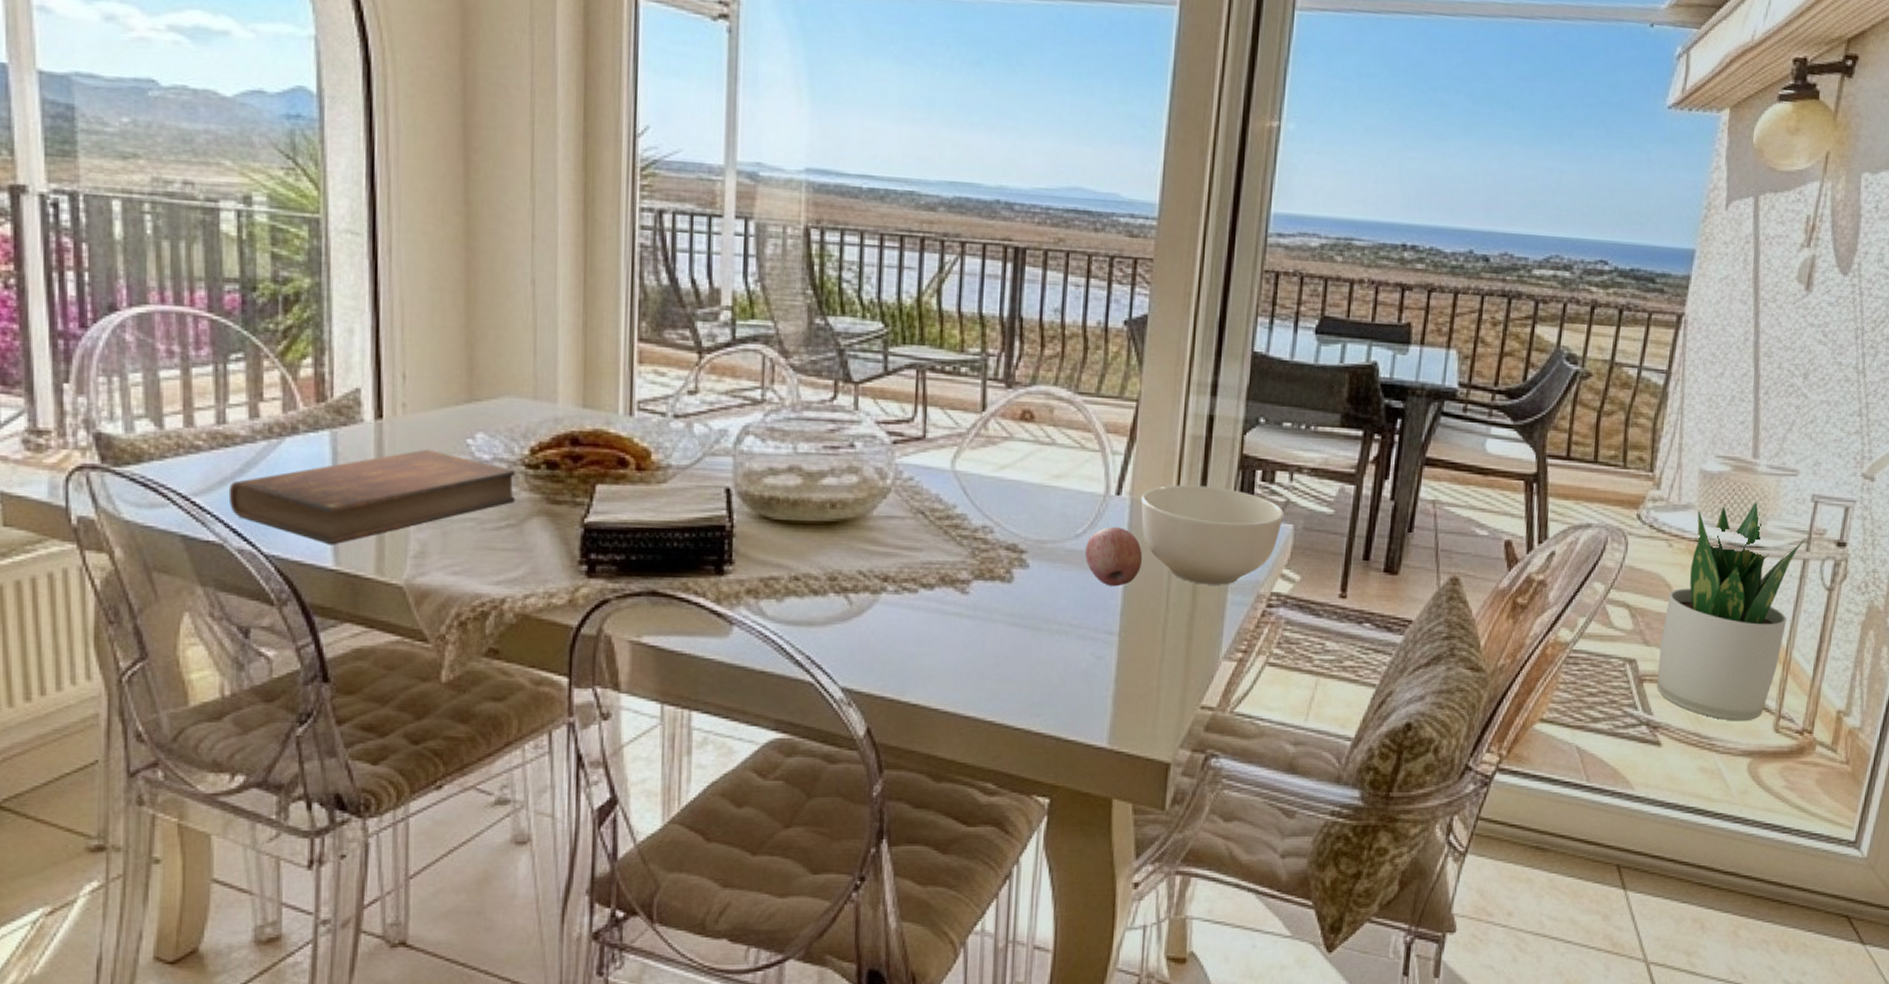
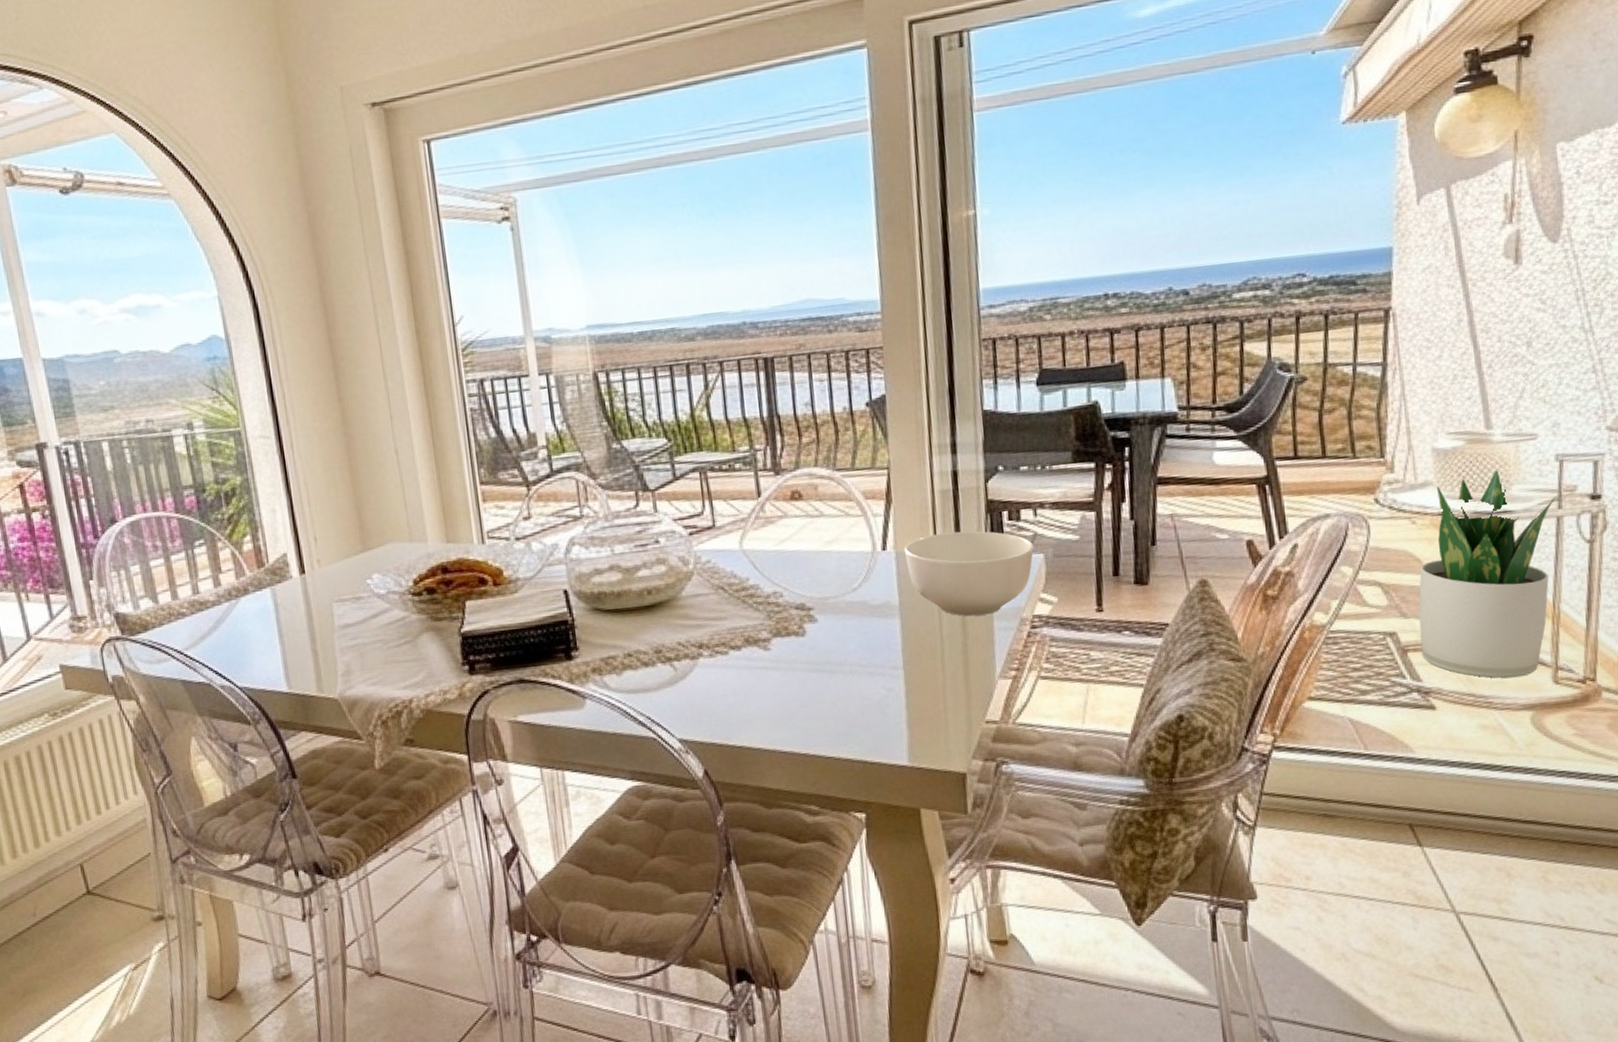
bible: present [228,450,516,545] -> none [208,592,409,674]
fruit: present [1084,527,1142,587] -> none [862,577,914,629]

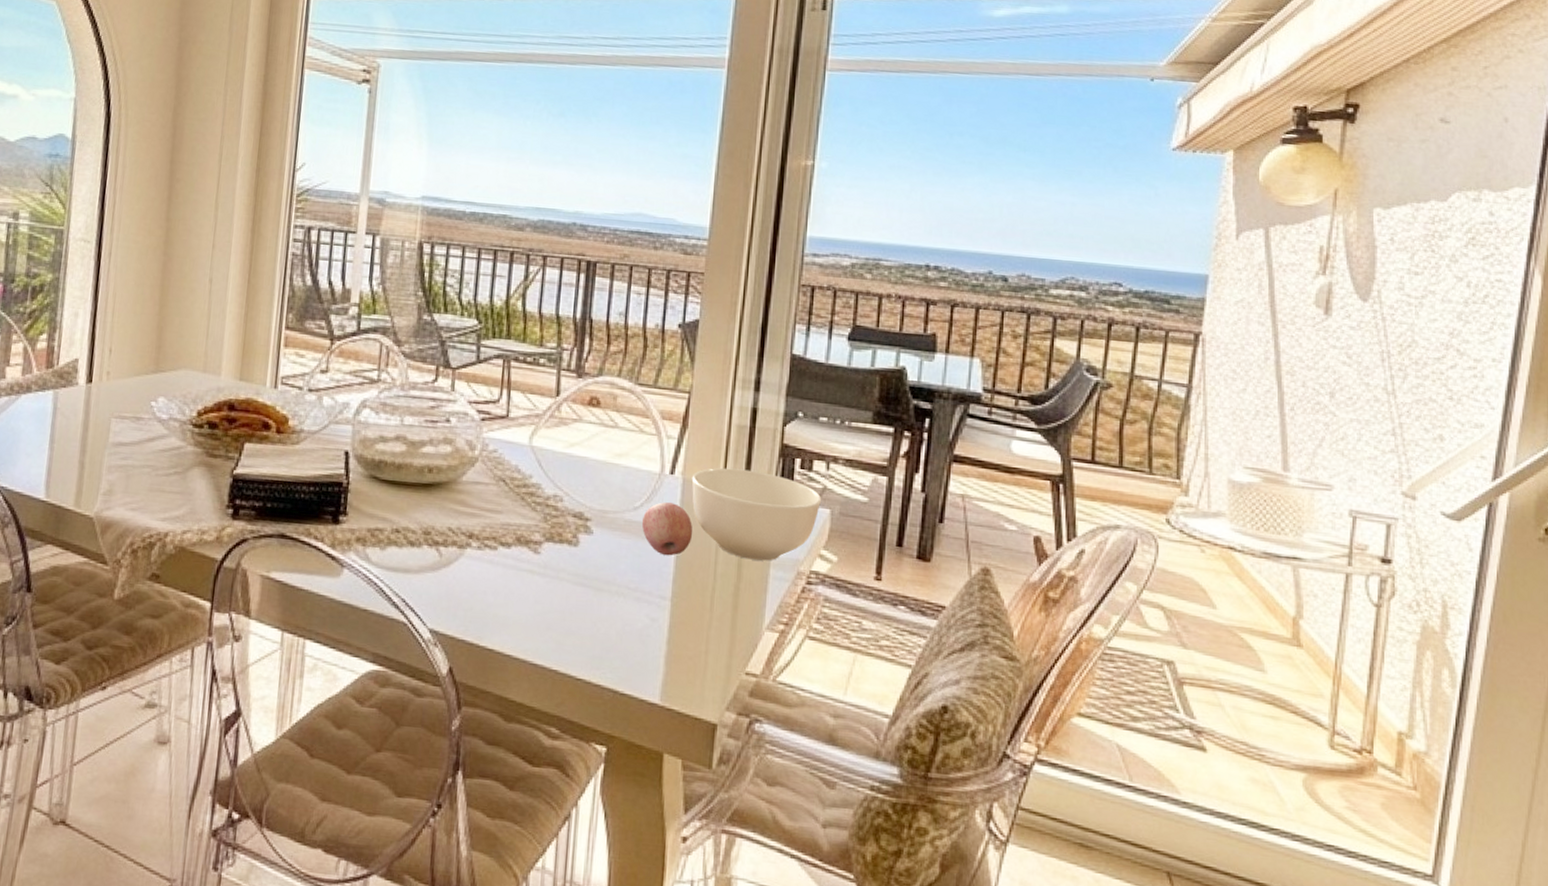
fruit: none [862,577,914,629] -> present [641,502,693,556]
planter: present [1418,470,1557,678] -> none [1198,514,1347,735]

